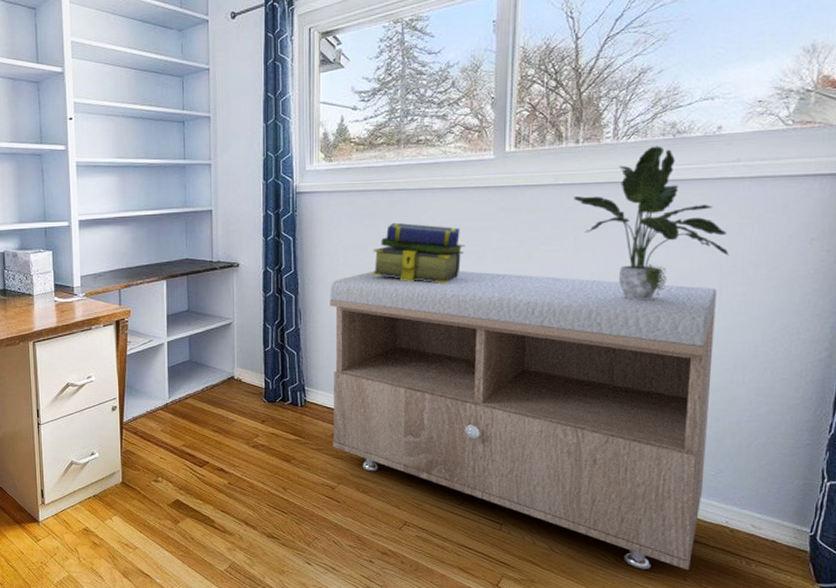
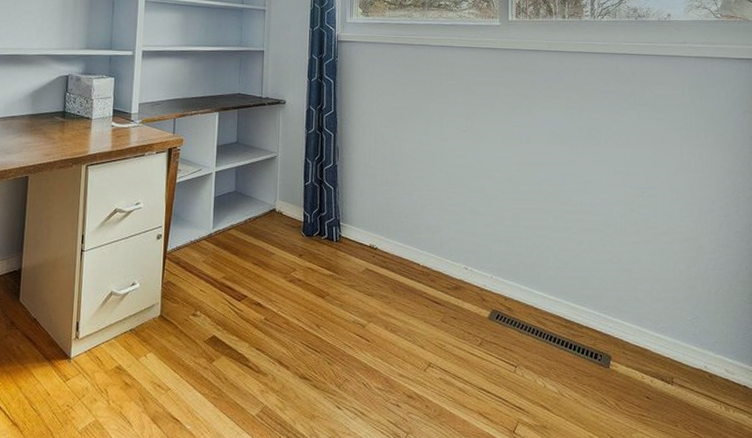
storage bench: present [330,271,717,570] -> none [364,115,684,416]
stack of books: present [371,222,465,285] -> none [400,73,479,132]
potted plant: present [574,146,729,300] -> none [563,25,685,156]

